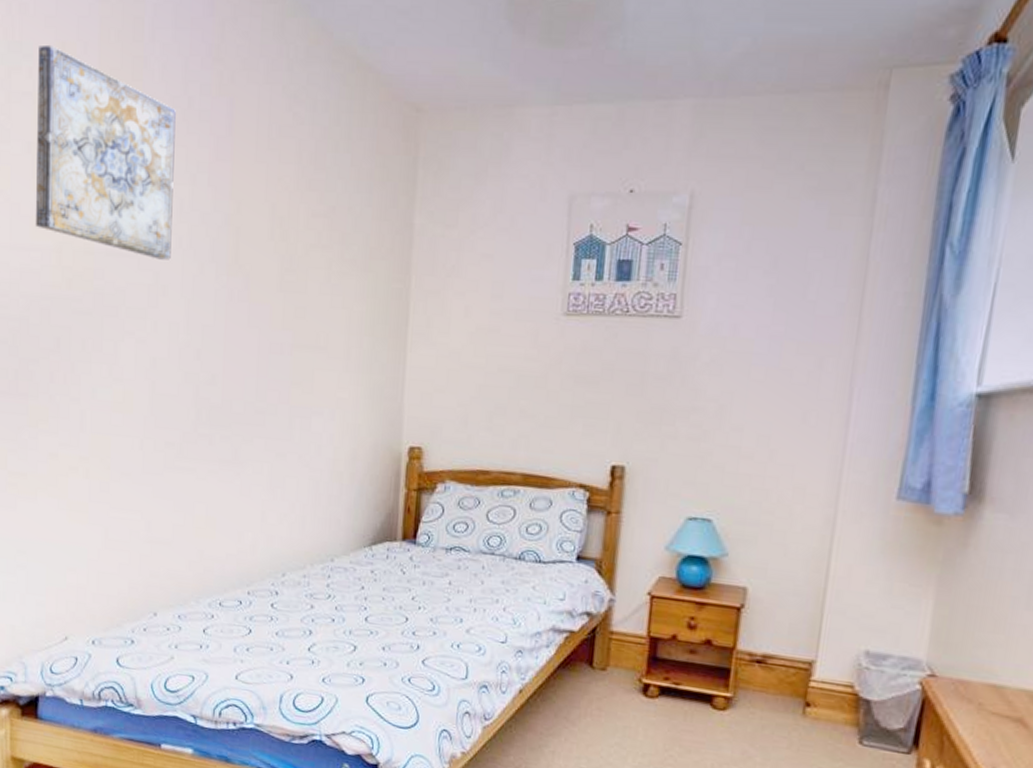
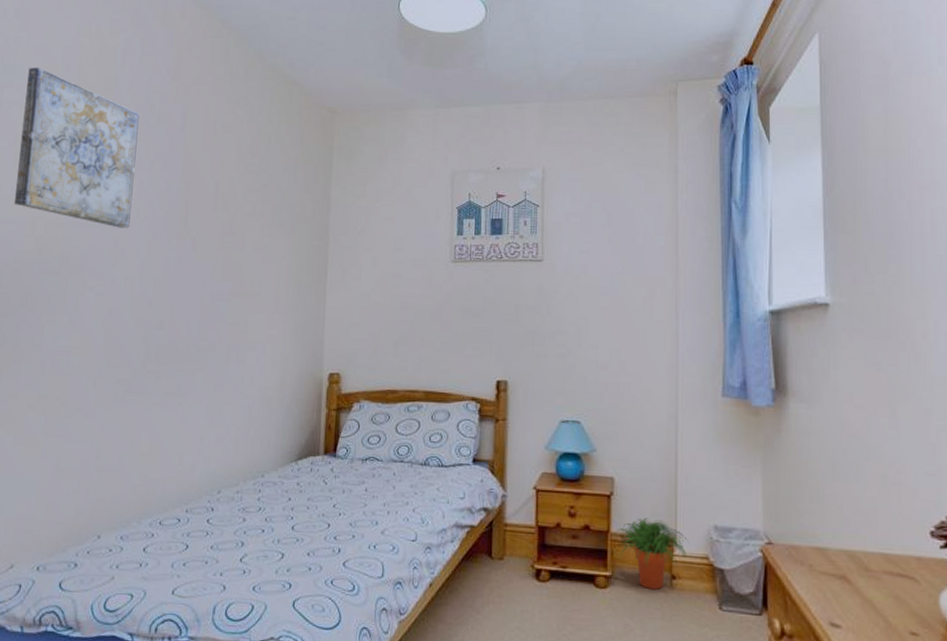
potted plant: none [742,636,832,717] -> present [615,518,689,590]

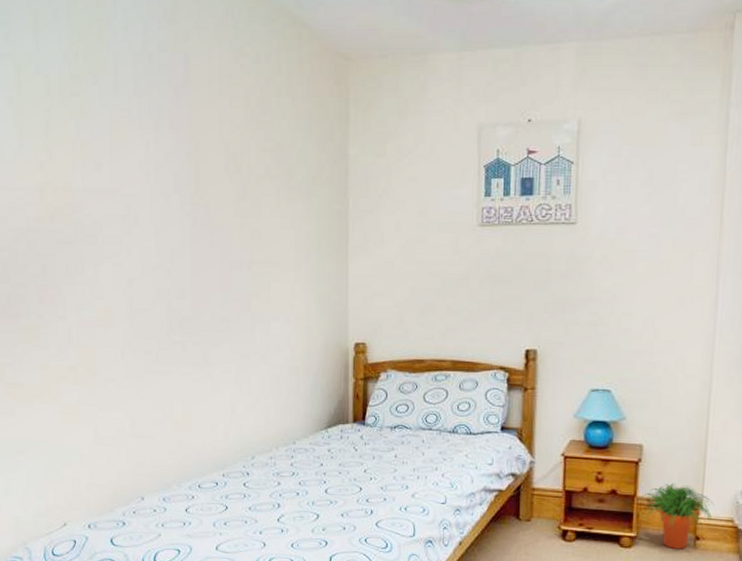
wall art: present [14,67,140,228] -> none [14,12,140,194]

